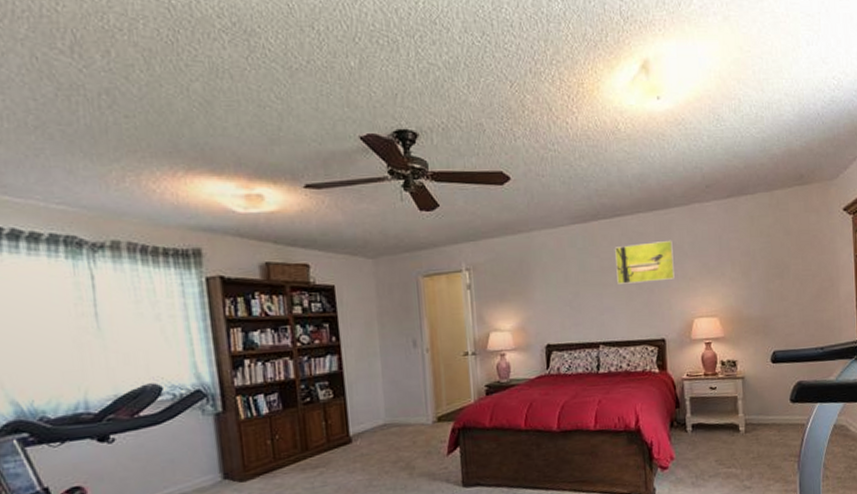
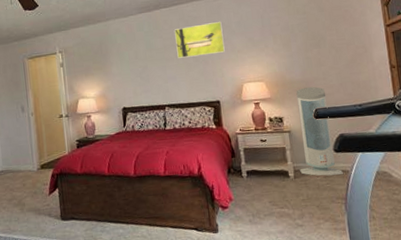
air purifier: none [752,325,799,430] -> present [296,86,344,176]

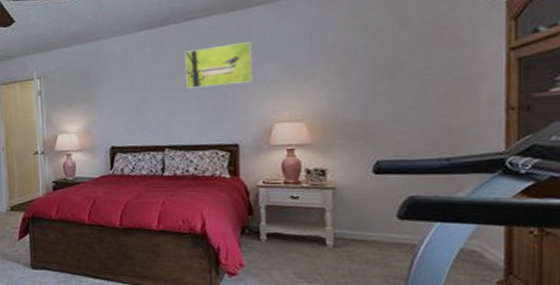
air purifier: present [296,86,344,176] -> none [343,131,409,248]

